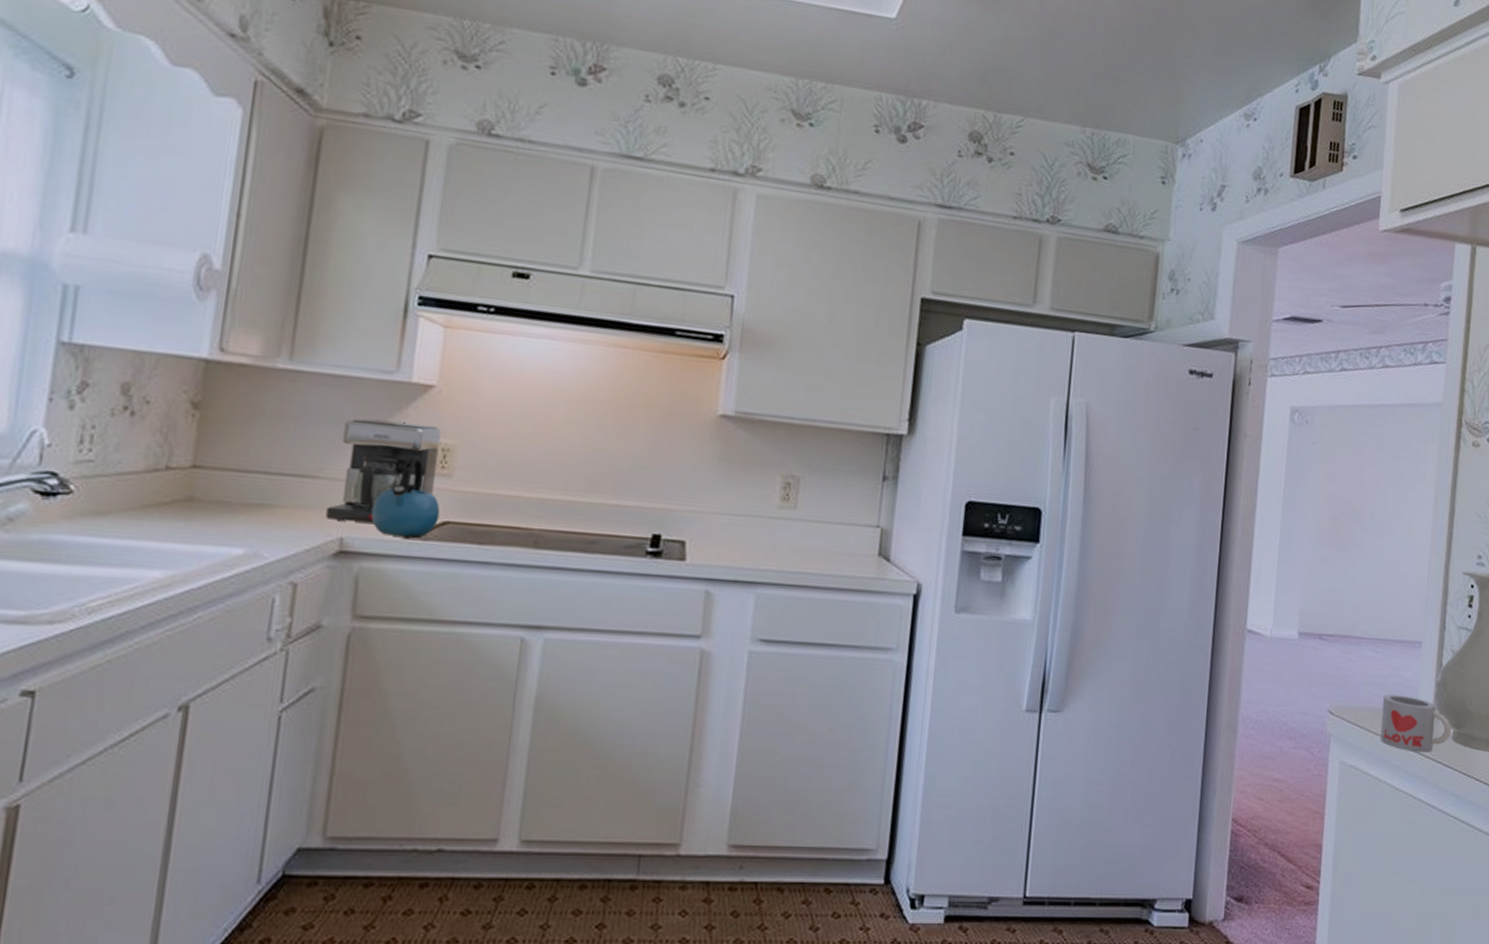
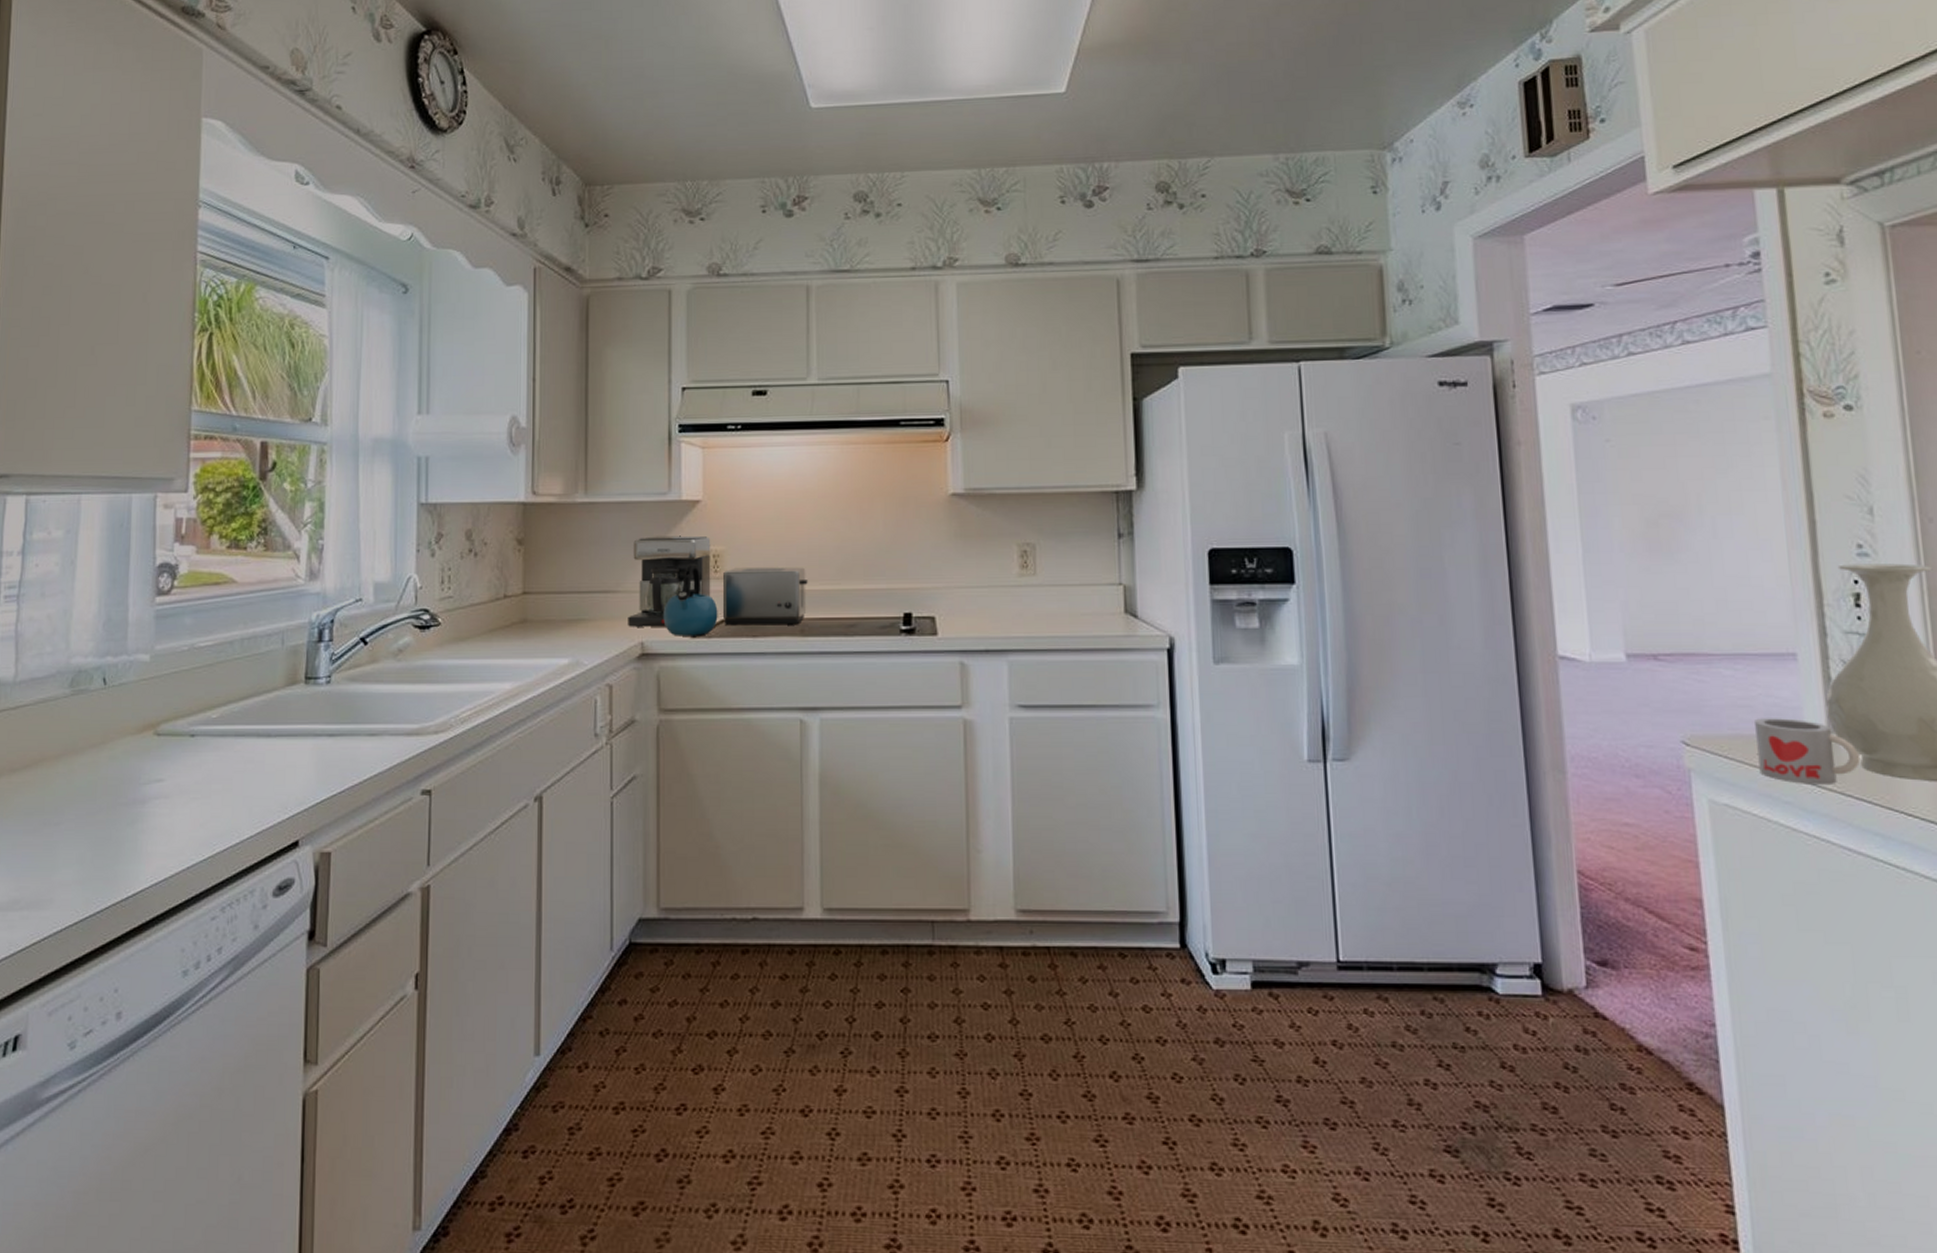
toaster: none [445,466,550,536] -> present [723,567,808,626]

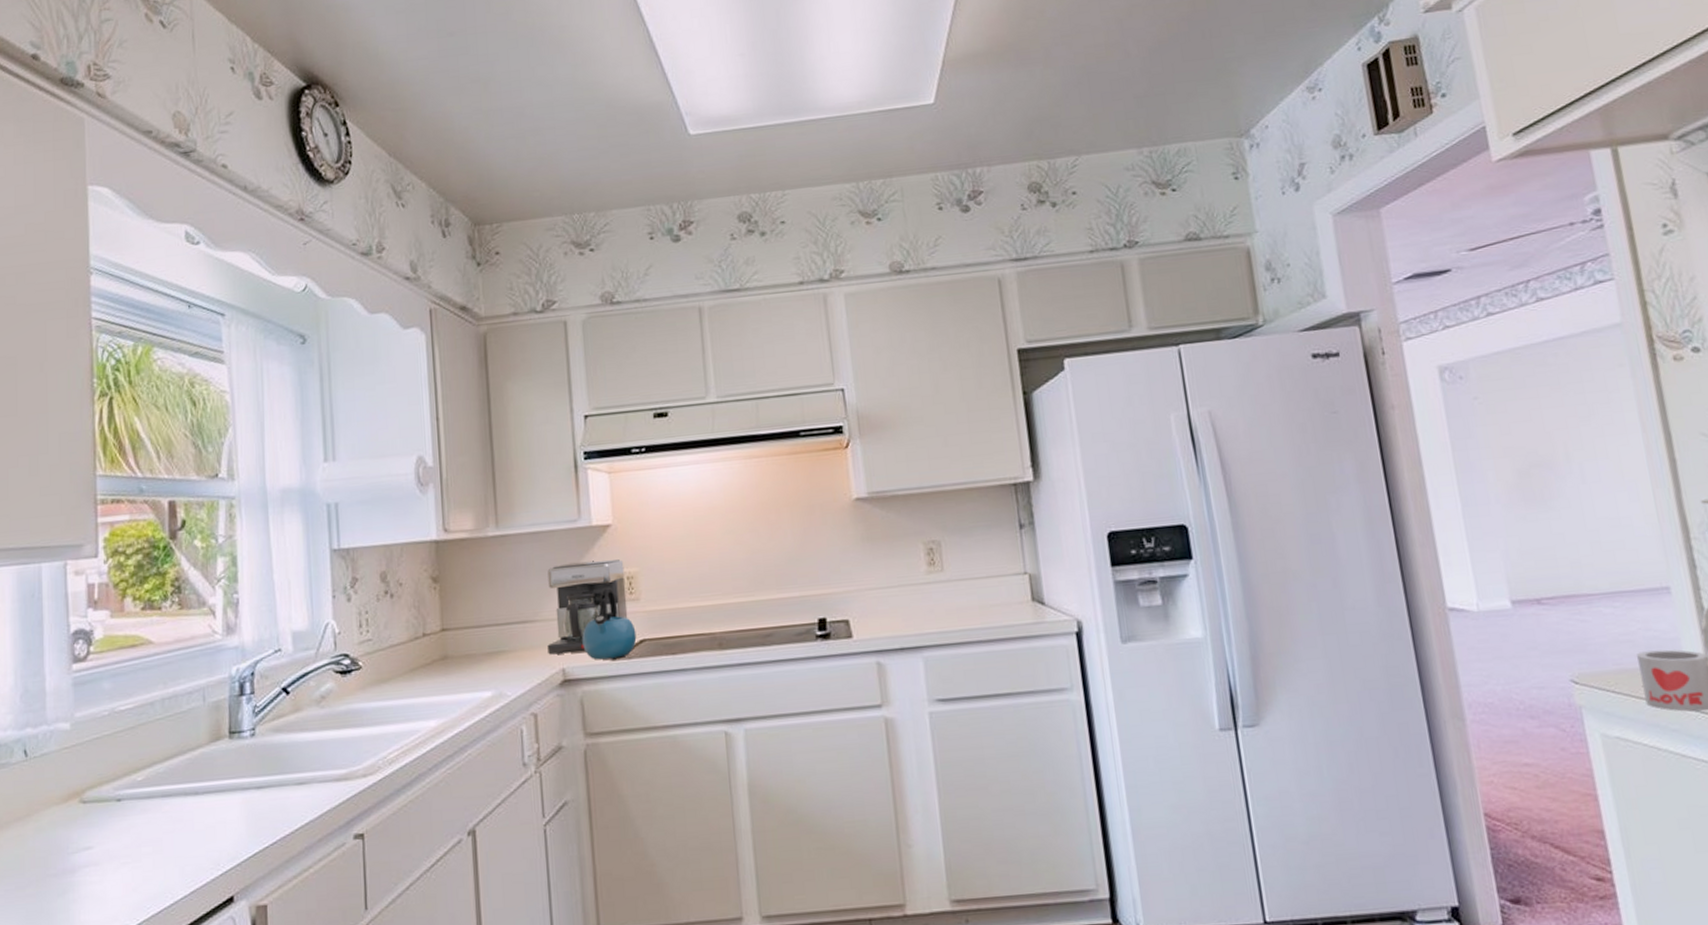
toaster: present [723,567,808,626] -> none [638,582,722,645]

